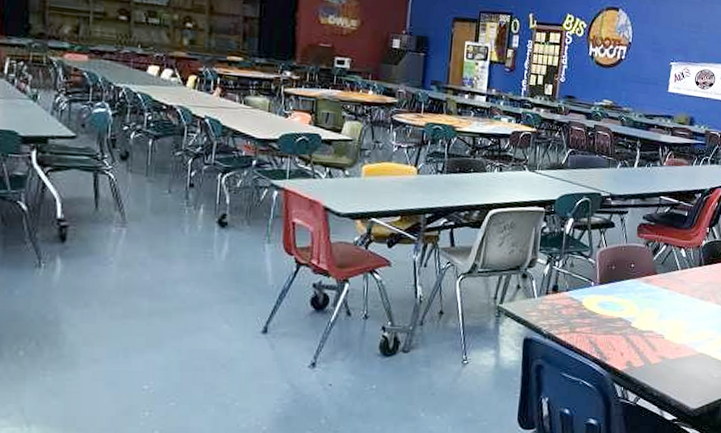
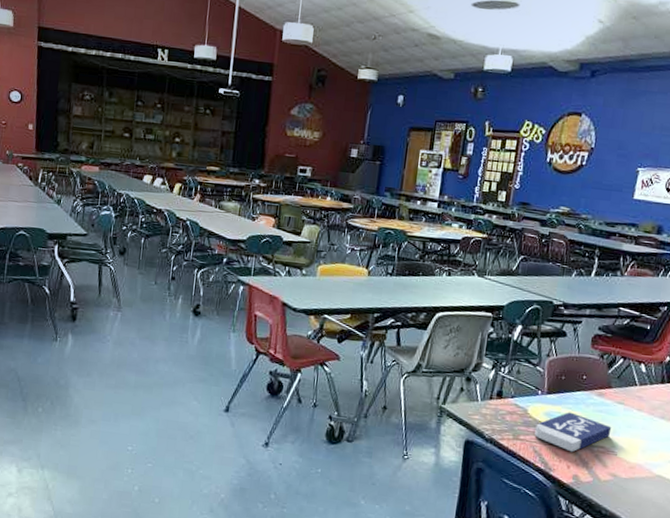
book: none [590,300,659,340] -> present [535,412,612,452]

